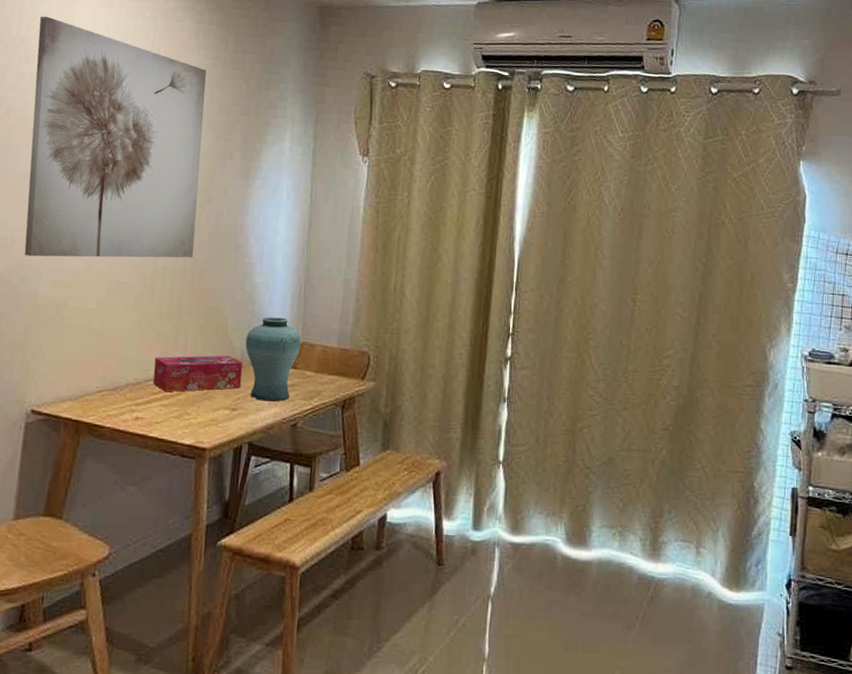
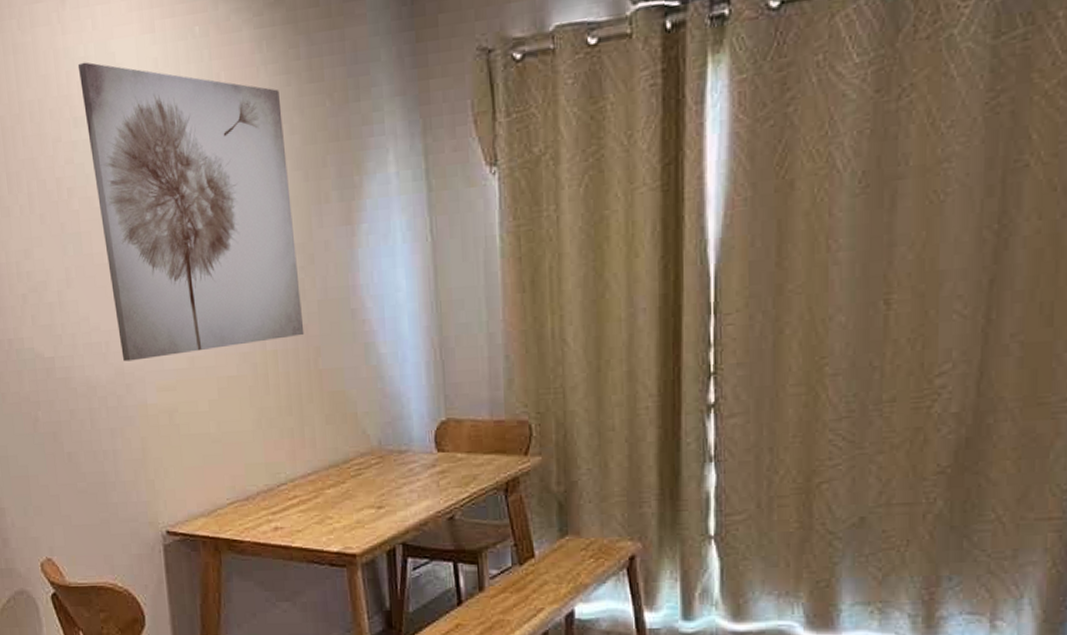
tissue box: present [153,355,243,392] -> none [283,446,384,496]
vase: present [245,316,302,402] -> none [380,392,446,494]

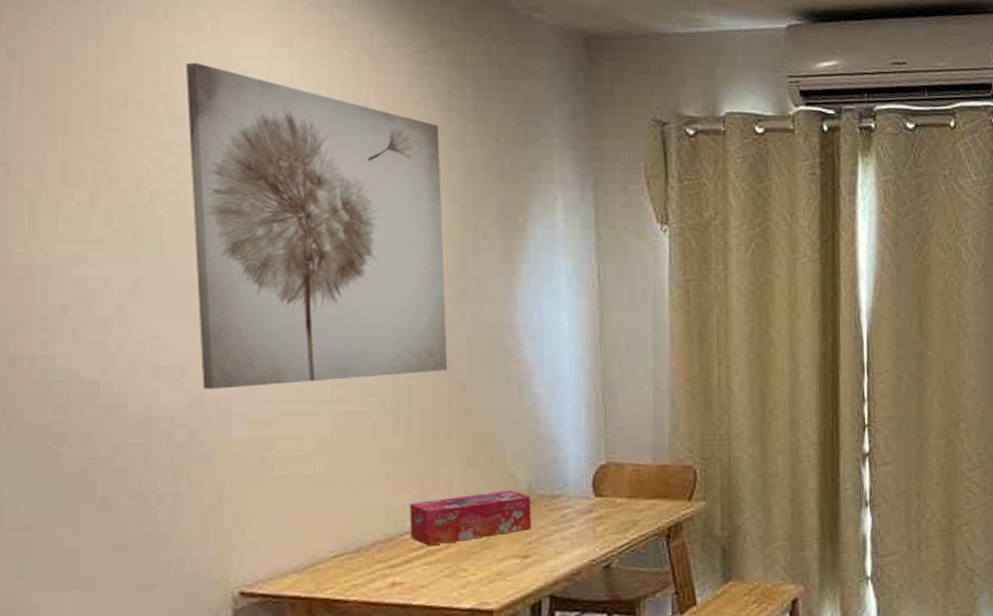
tissue box: none [283,446,384,496] -> present [409,490,532,546]

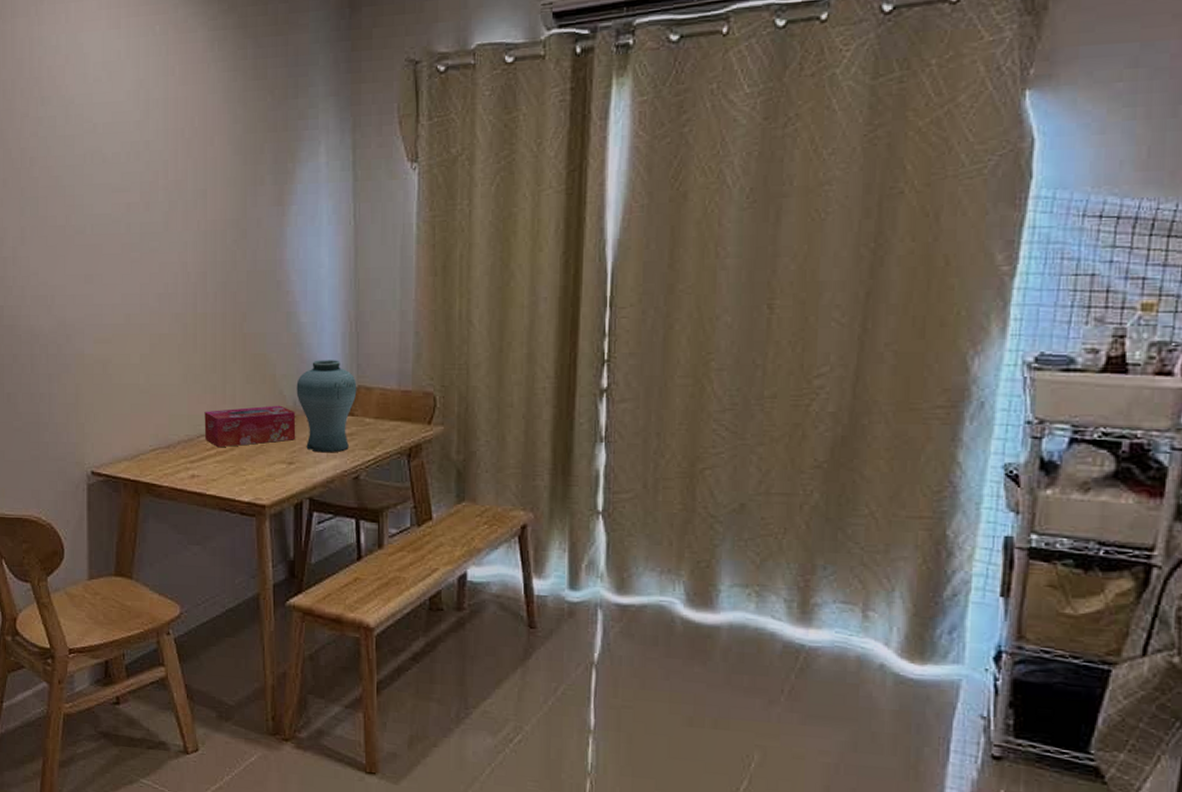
wall art: present [185,62,448,390] -> none [49,50,233,314]
vase: none [531,435,606,542] -> present [296,360,357,453]

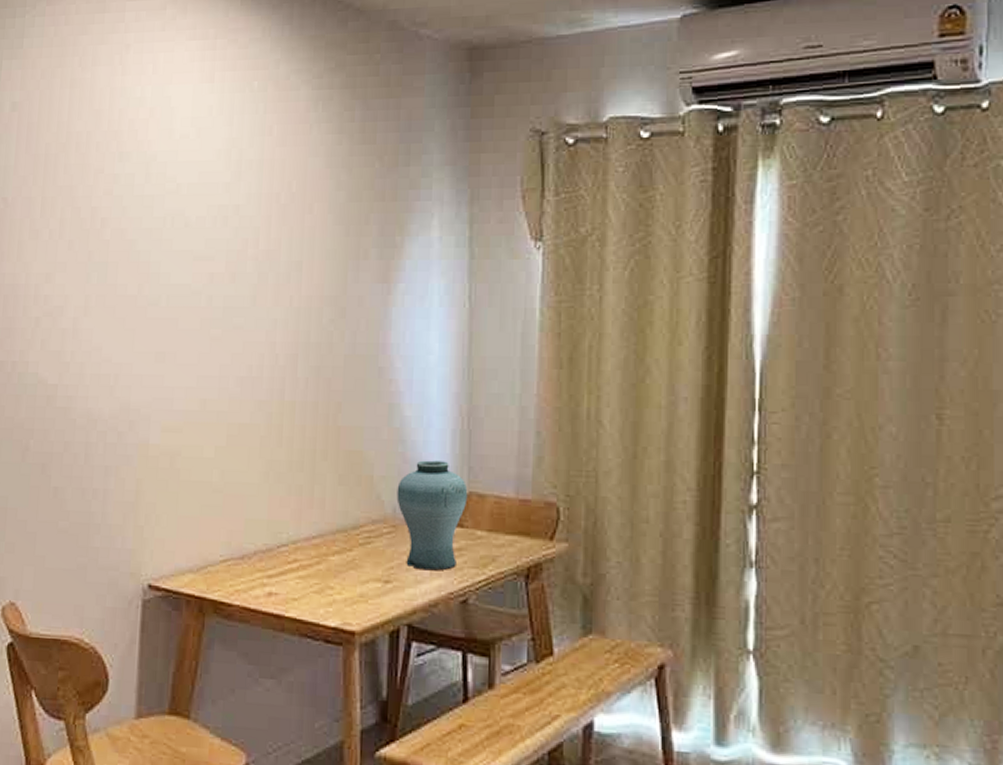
tissue box: present [204,405,296,448] -> none [286,512,395,561]

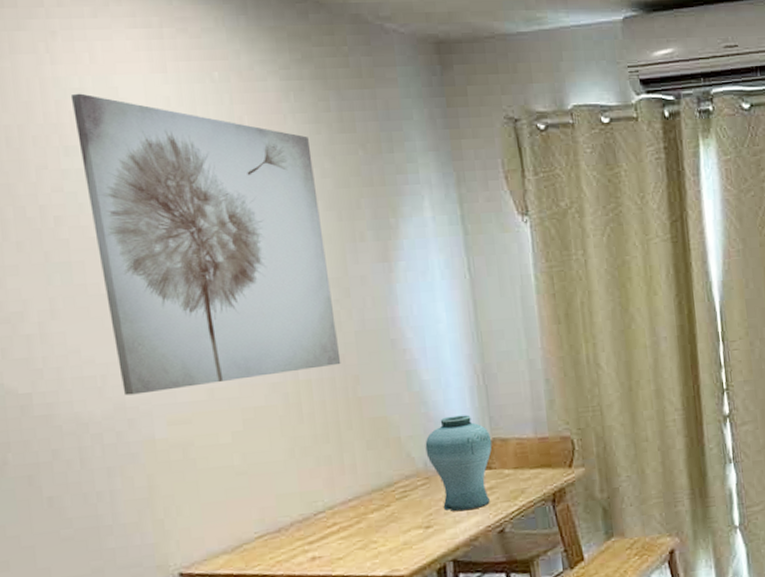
wall art: none [130,102,330,397] -> present [70,93,341,396]

